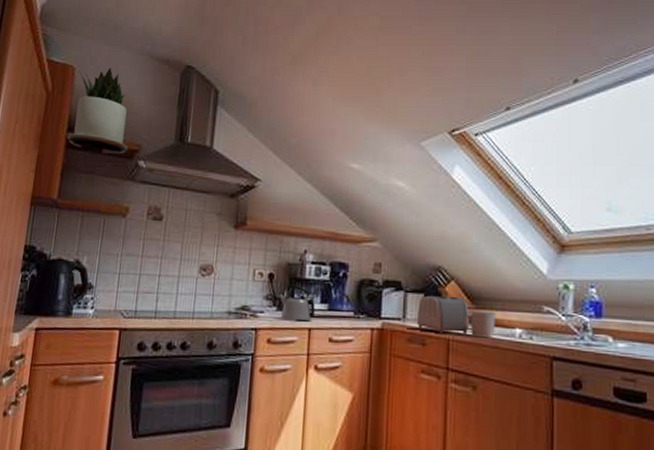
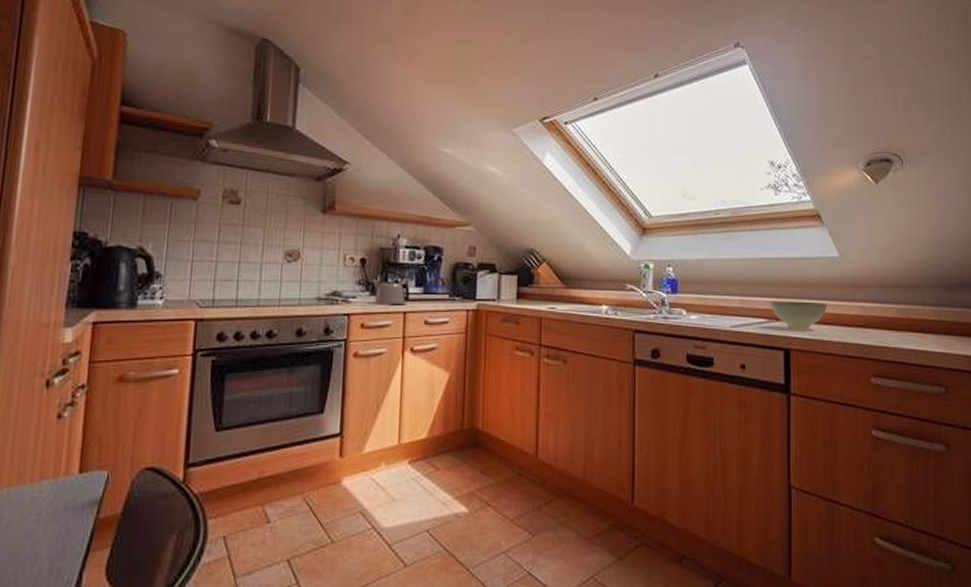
planter: present [67,68,129,154] -> none [121,36,197,132]
toaster: present [417,295,470,334] -> none [511,276,560,313]
mug: present [464,310,496,337] -> none [555,290,584,314]

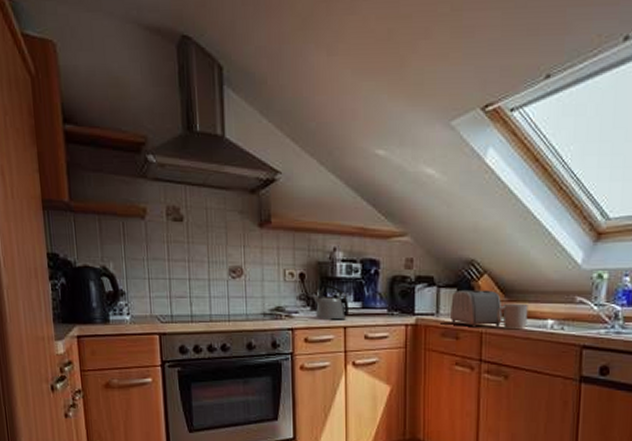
toaster: none [511,276,560,313] -> present [451,289,502,328]
mug: none [555,290,584,314] -> present [496,303,528,329]

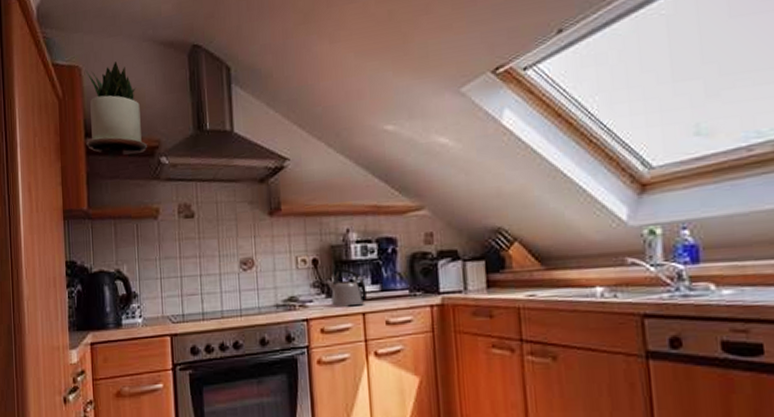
planter: none [60,41,134,148] -> present [85,61,148,156]
toaster: present [451,289,502,328] -> none [479,259,541,303]
mug: present [496,303,528,329] -> none [534,271,572,301]

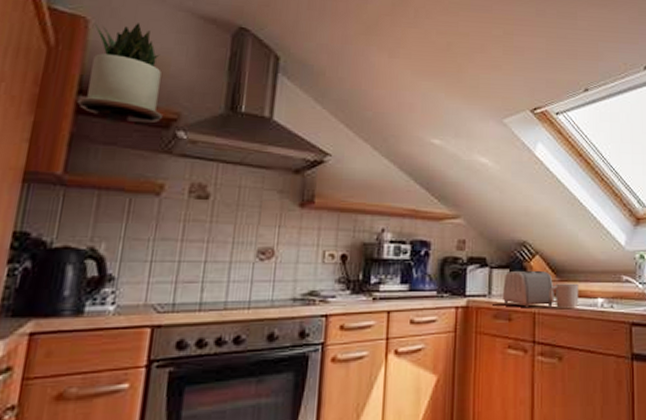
kettle: present [326,268,367,307] -> none [353,266,394,304]
toaster: none [479,259,541,303] -> present [503,270,554,308]
mug: none [534,271,572,301] -> present [549,283,579,308]

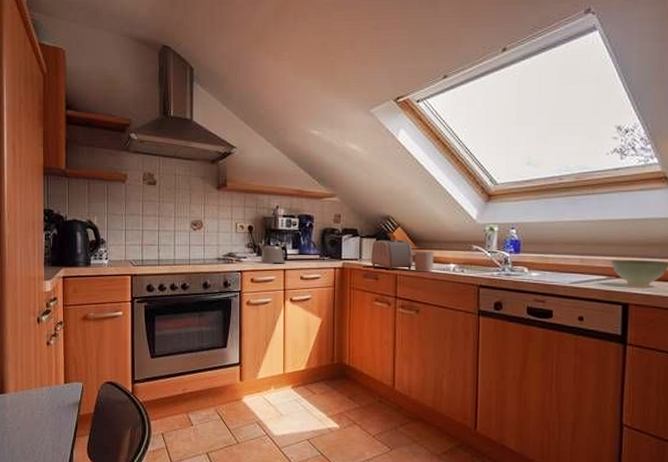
planter: present [77,23,164,122] -> none [66,49,121,128]
kettle: none [353,266,394,304] -> present [258,235,288,264]

